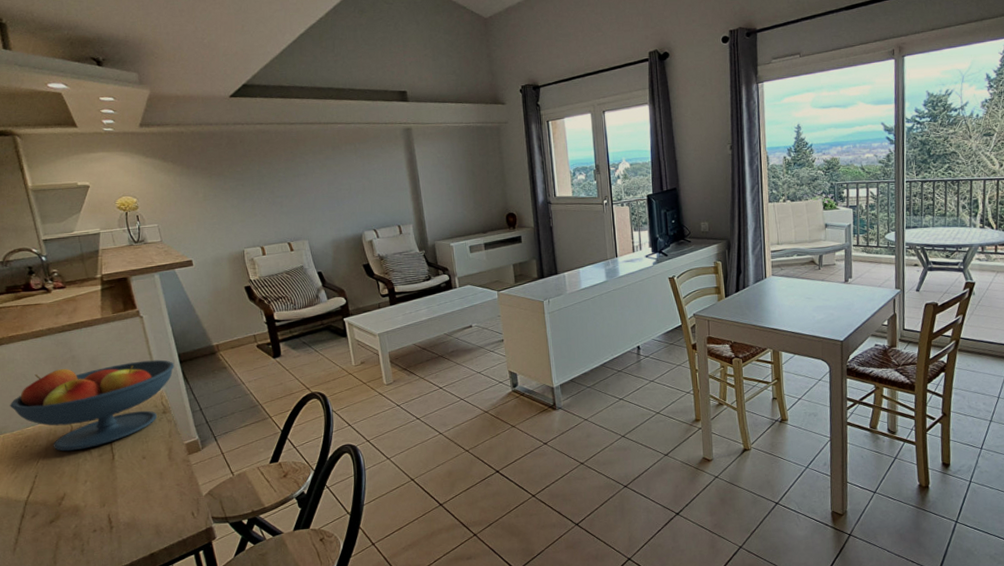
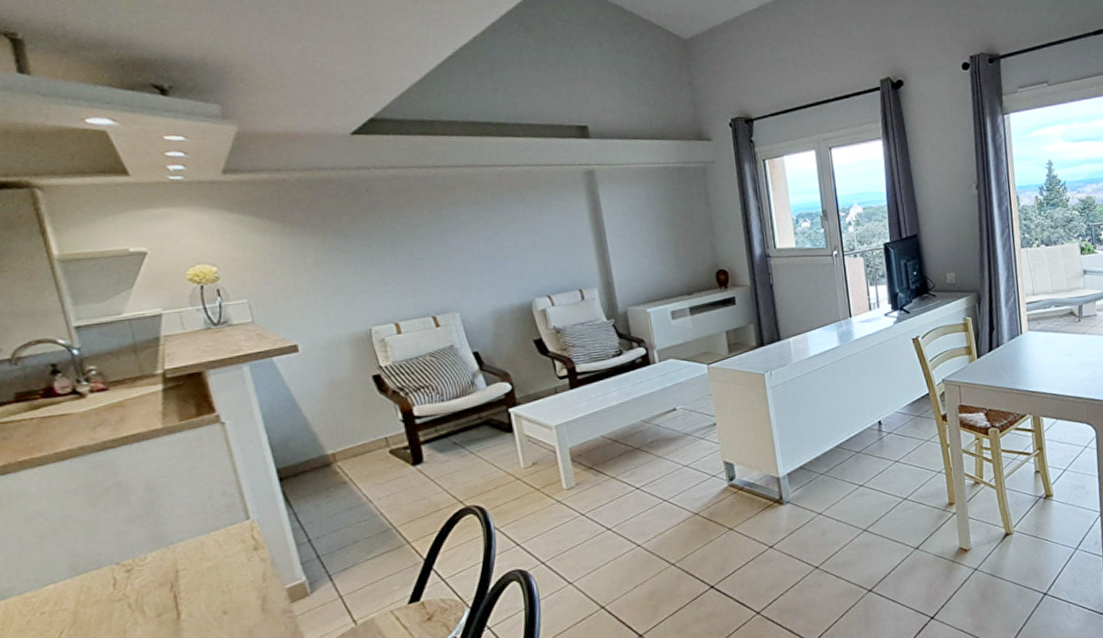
fruit bowl: present [10,359,175,452] -> none [18,478,271,615]

